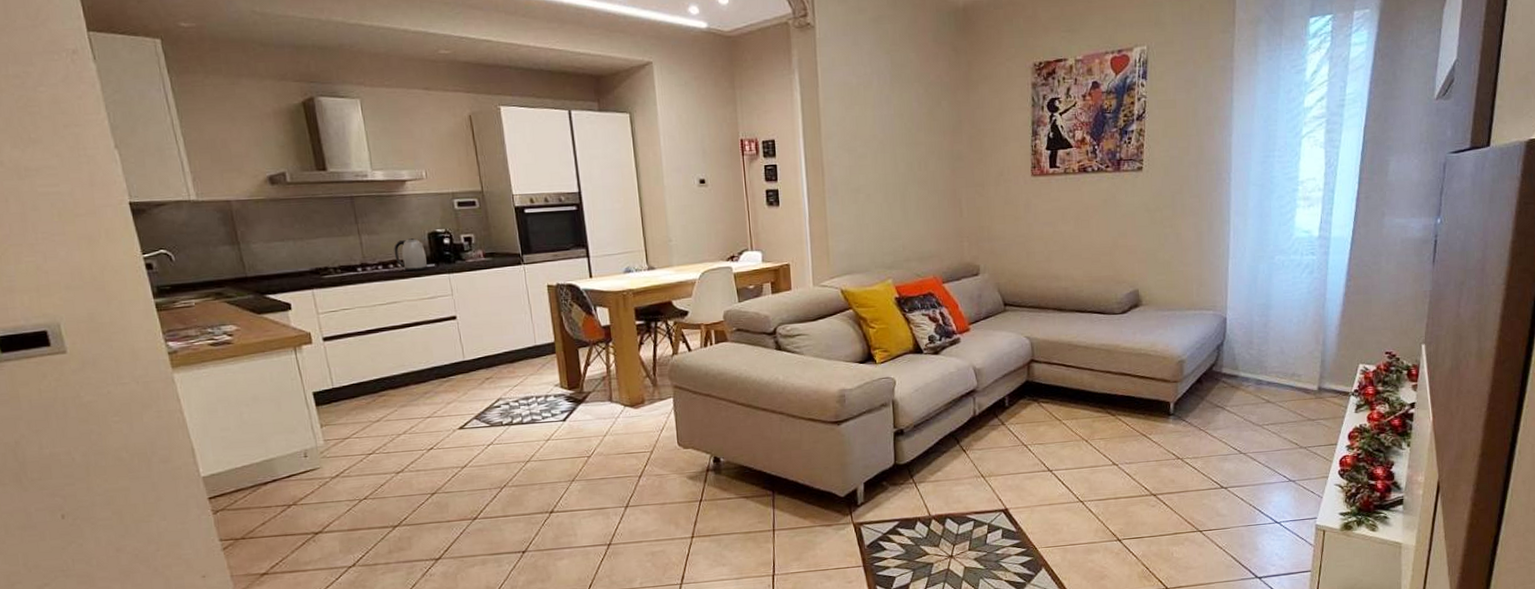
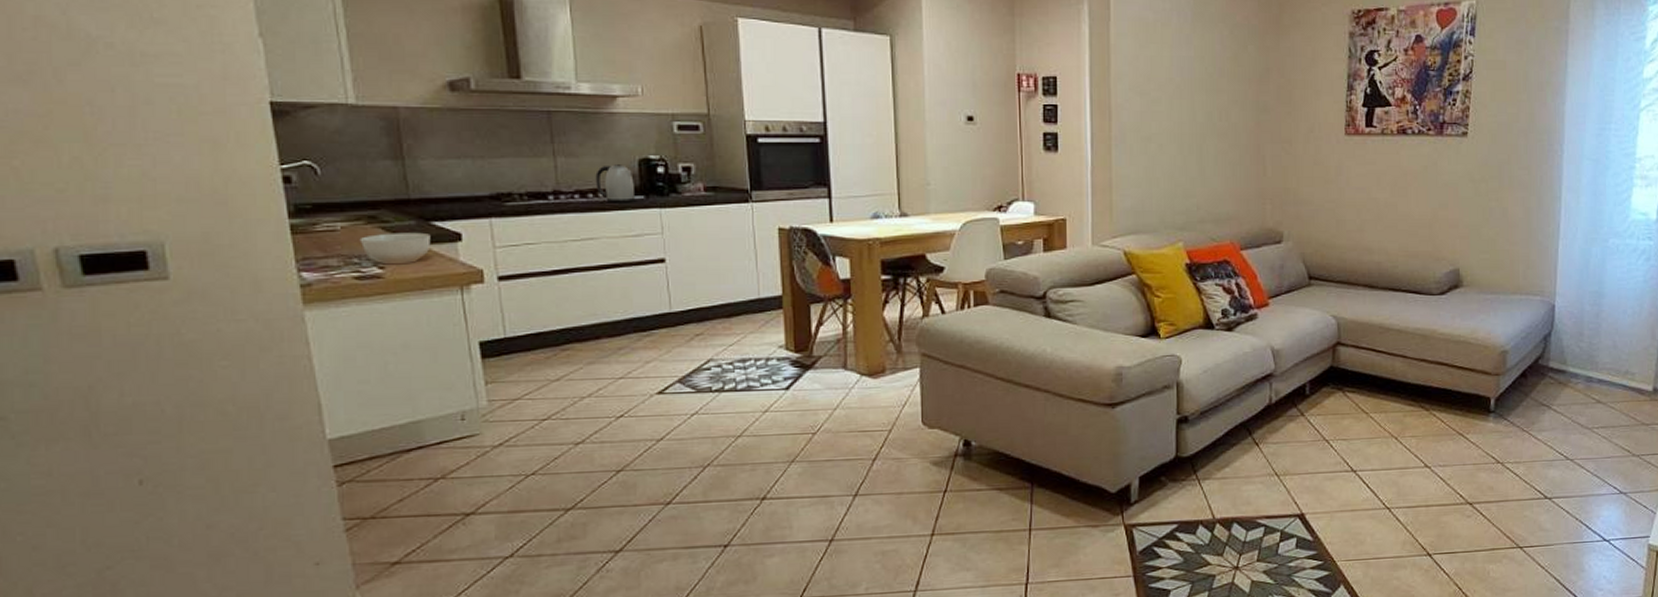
bowl: none [210,304,267,333] -> present [359,232,431,265]

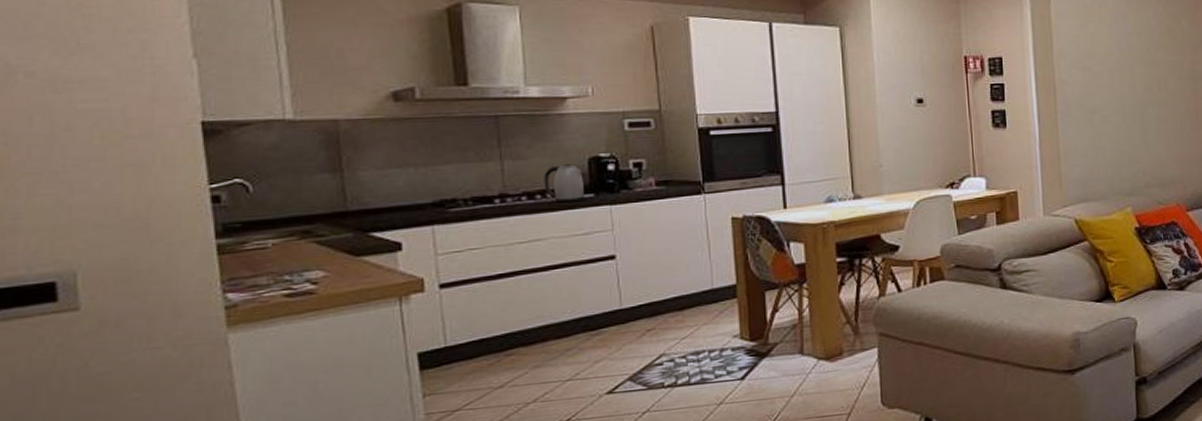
bowl: present [359,232,431,265] -> none [292,244,369,280]

